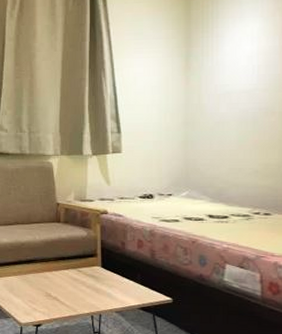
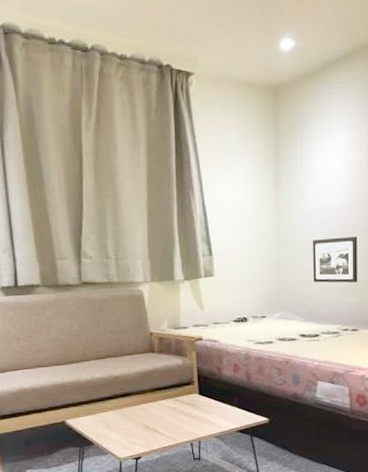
picture frame: none [223,120,271,166] -> present [313,236,358,283]

